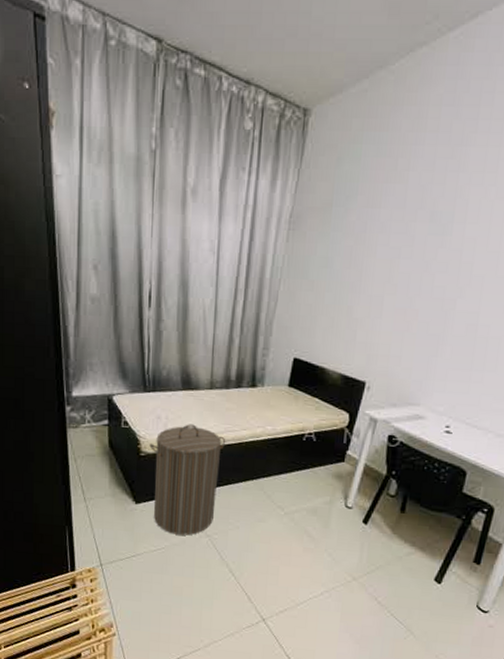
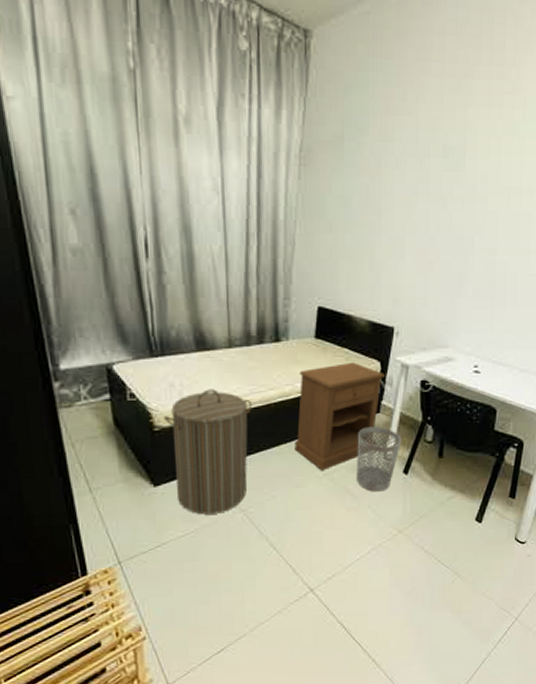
nightstand: none [260,411,354,509] -> present [294,361,386,470]
wastebasket: none [316,474,364,537] -> present [357,426,402,492]

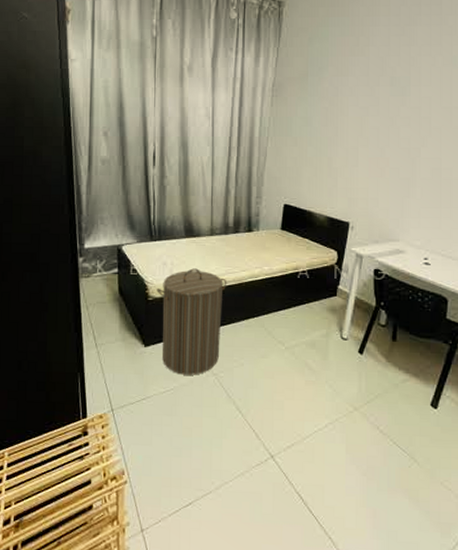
nightstand: present [294,361,386,470] -> none [261,250,342,344]
wastebasket: present [357,426,402,492] -> none [315,308,357,369]

